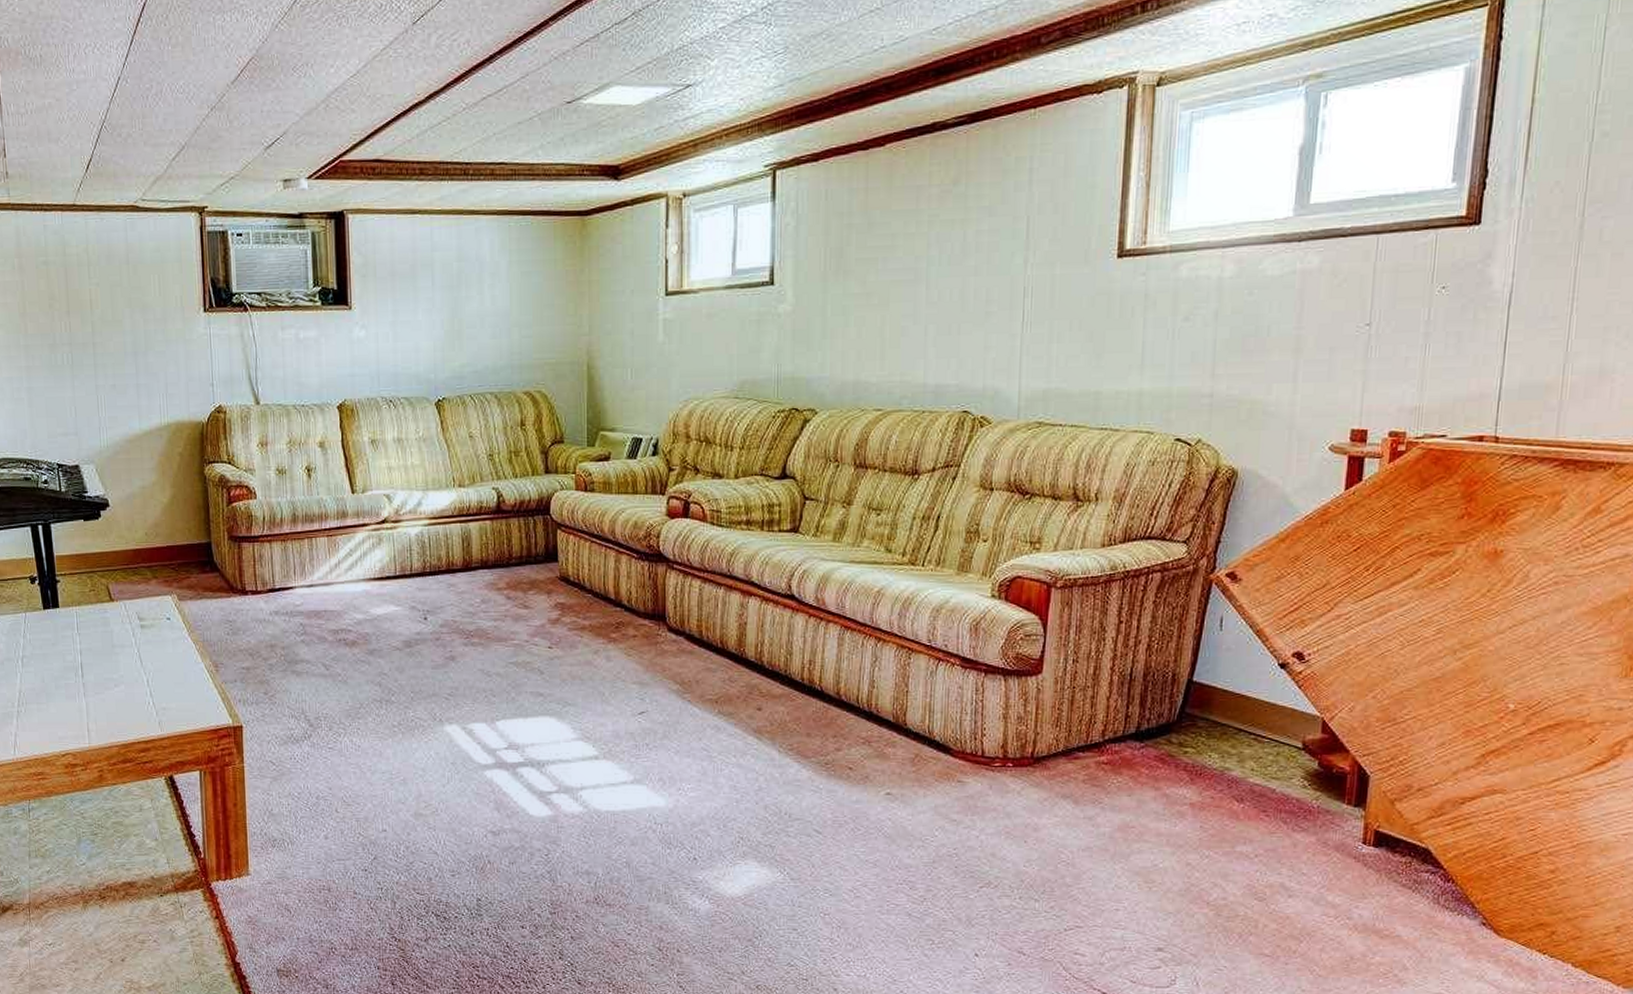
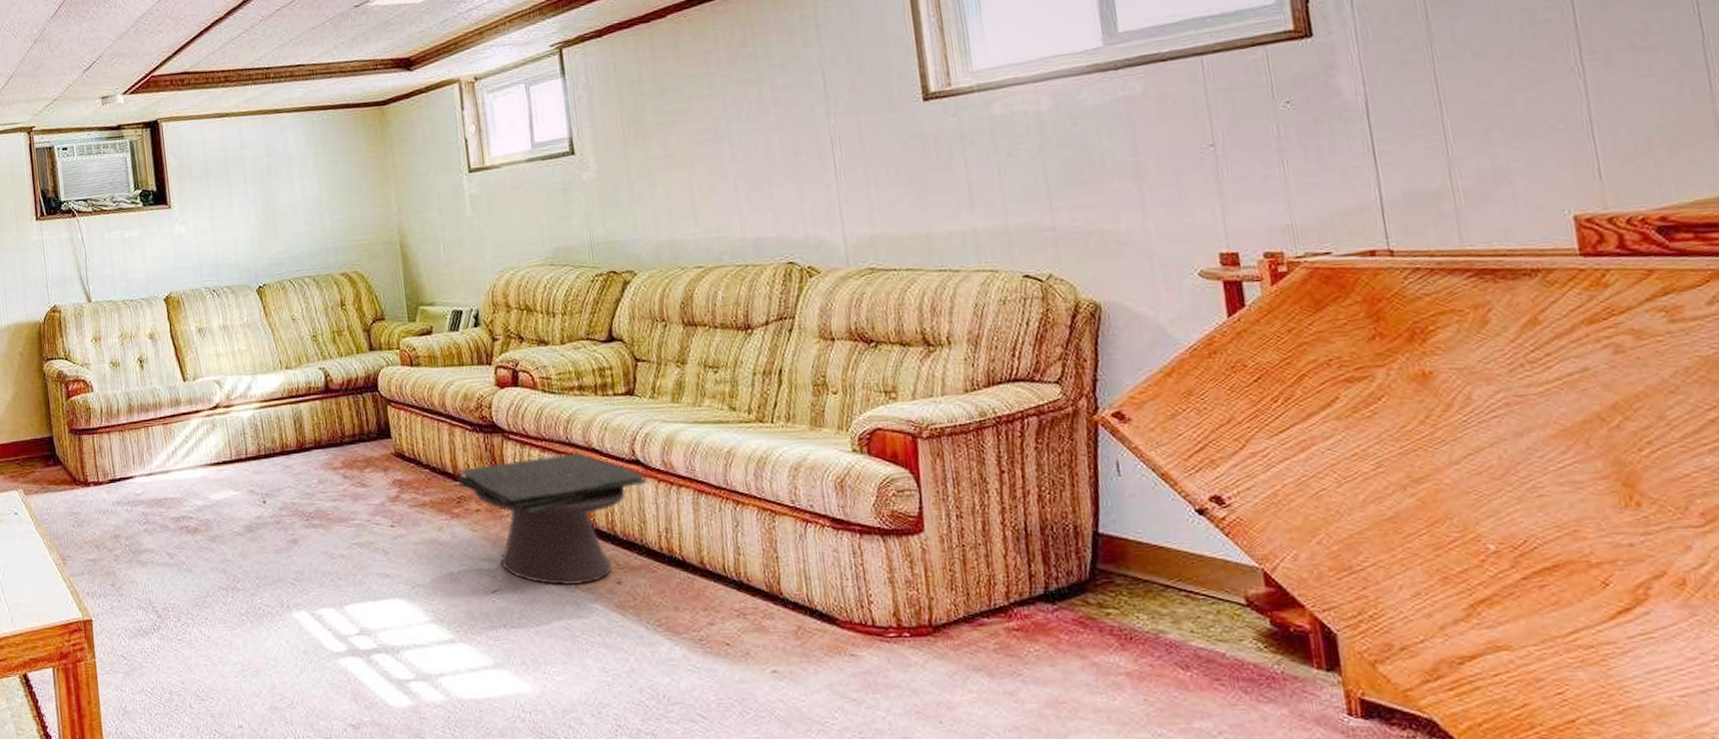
side table: none [616,585,800,710] -> present [455,452,648,586]

